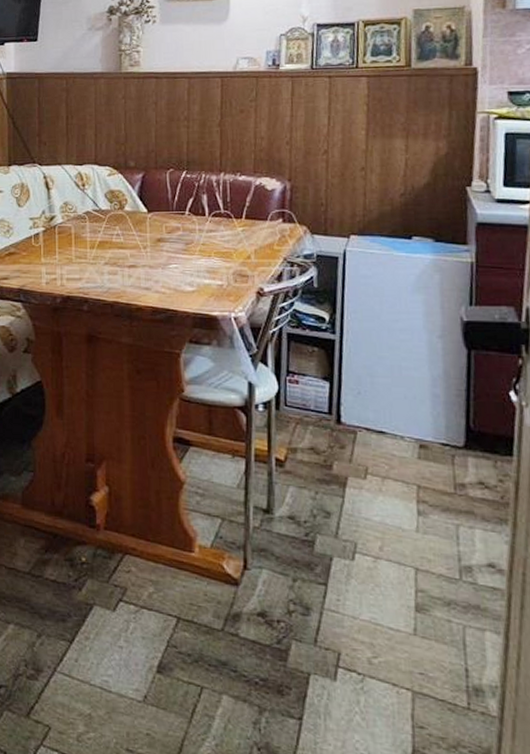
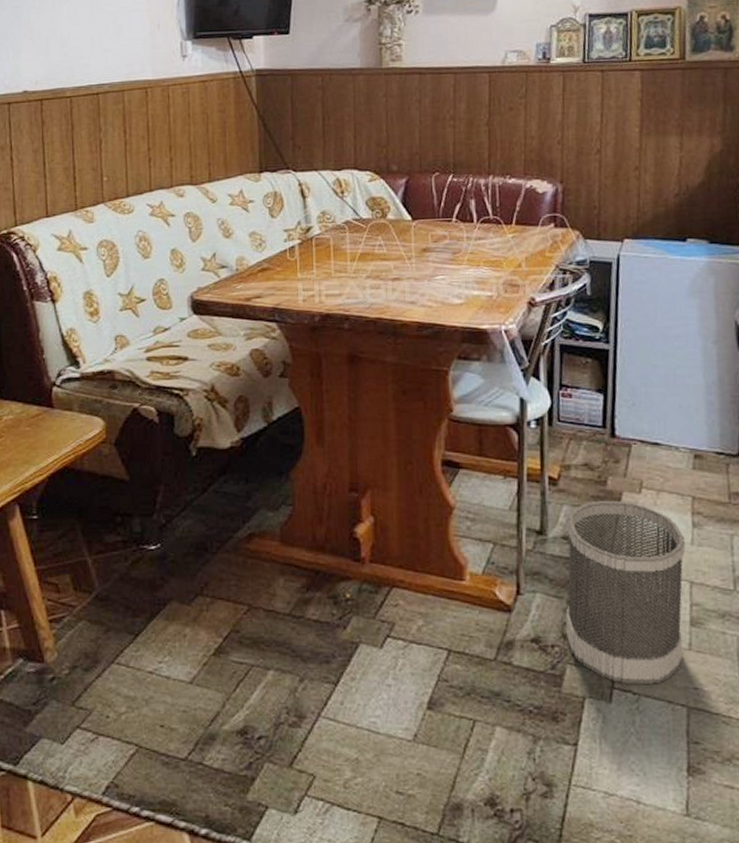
wastebasket: none [291,483,411,666] -> present [565,500,686,684]

